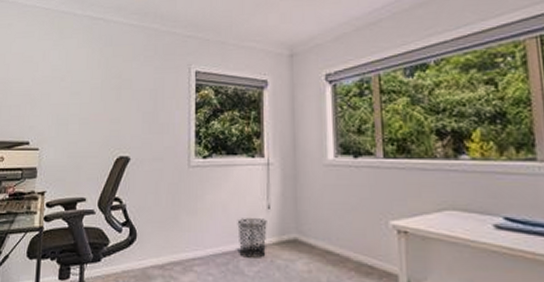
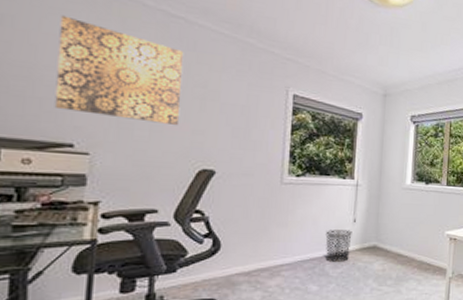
wall art: none [18,37,103,116] -> present [54,15,184,125]

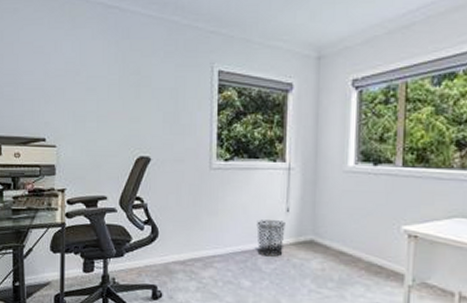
wall art: present [54,15,184,125] -> none [31,24,120,114]

